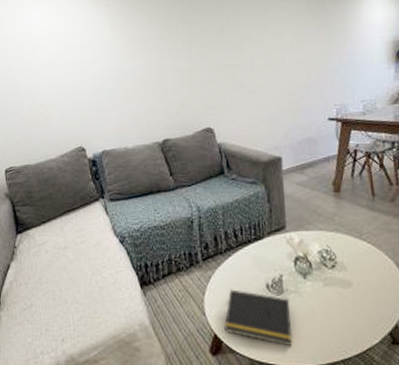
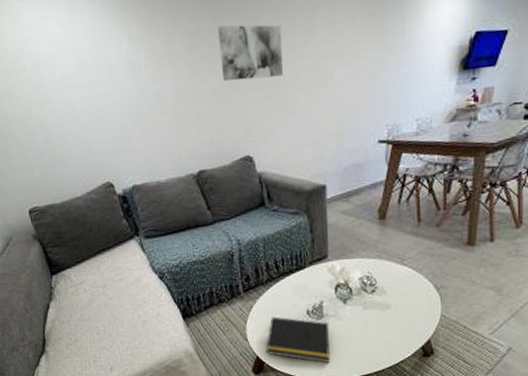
wall art: none [186,19,241,64] -> present [218,24,283,82]

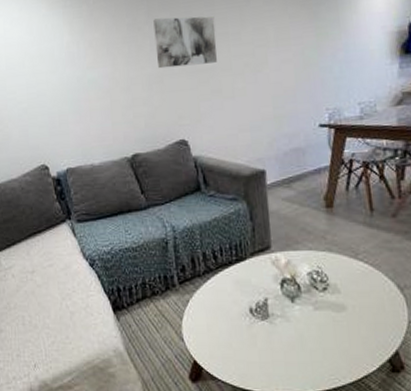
notepad: present [266,316,331,363] -> none [204,314,280,373]

